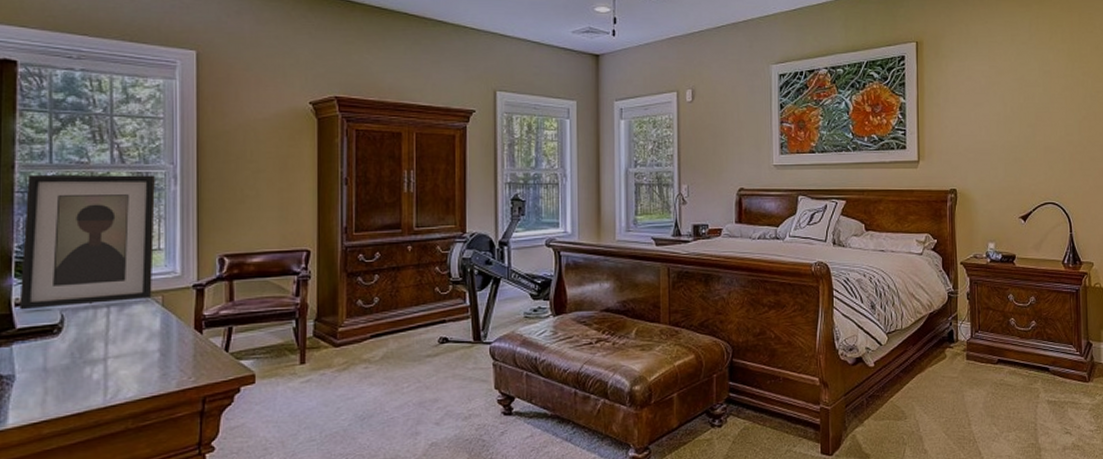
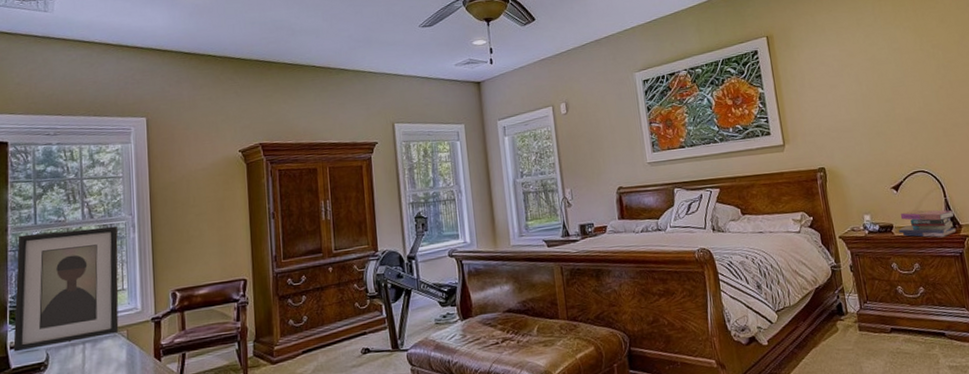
books: none [1019,242,1077,273] -> present [898,209,957,238]

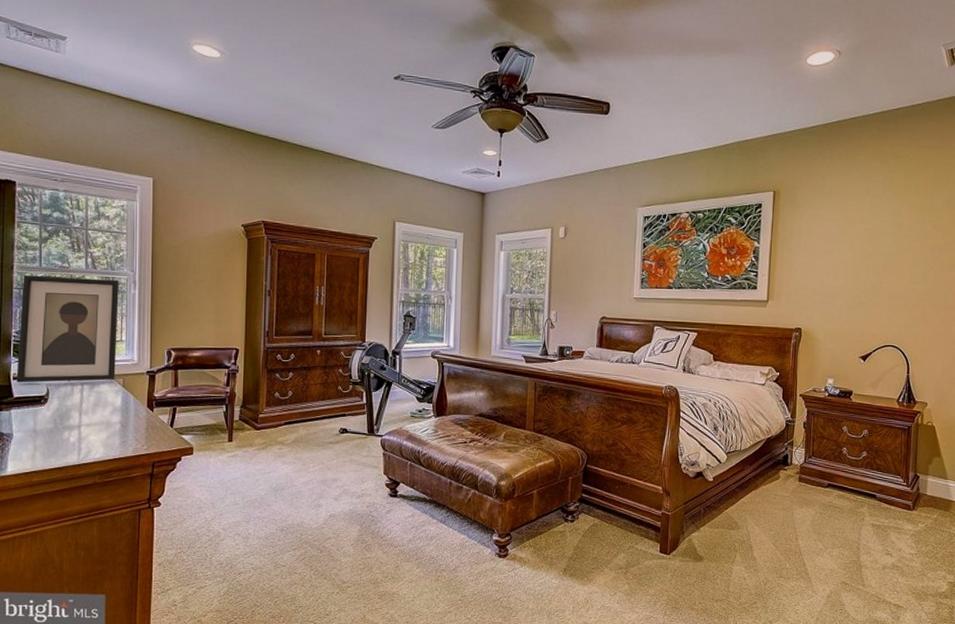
books: present [898,209,957,238] -> none [856,381,913,411]

